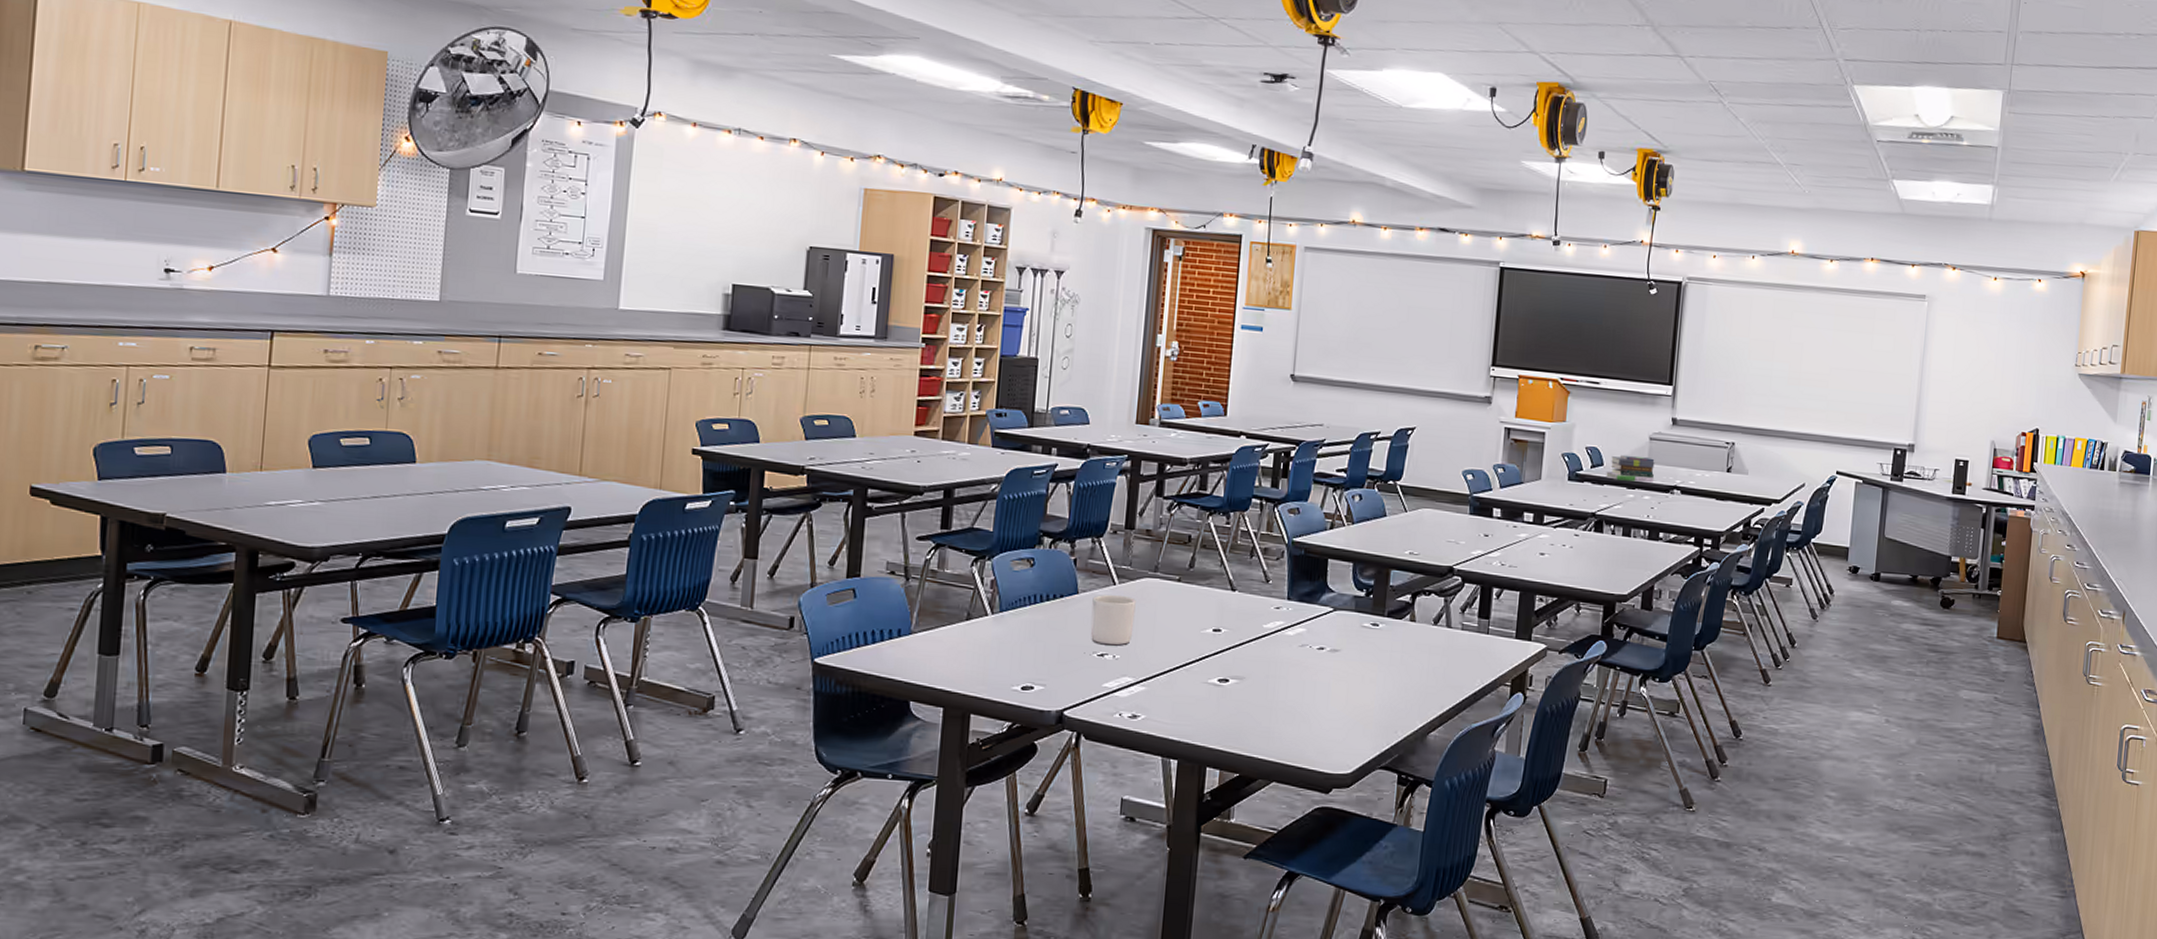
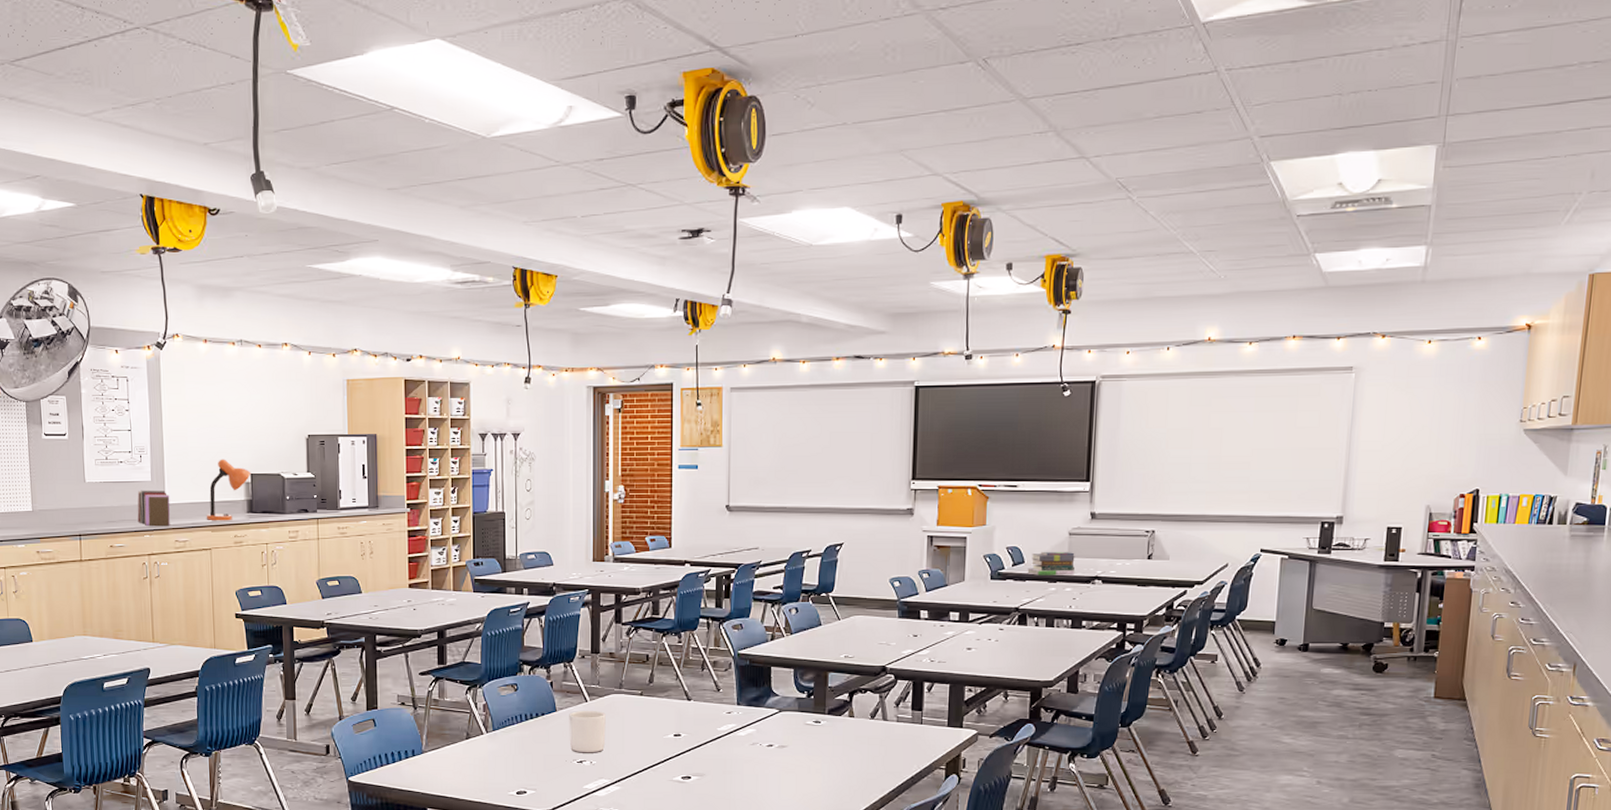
books: none [579,289,625,337] -> present [137,490,171,527]
desk lamp: none [669,263,733,338] -> present [206,459,251,521]

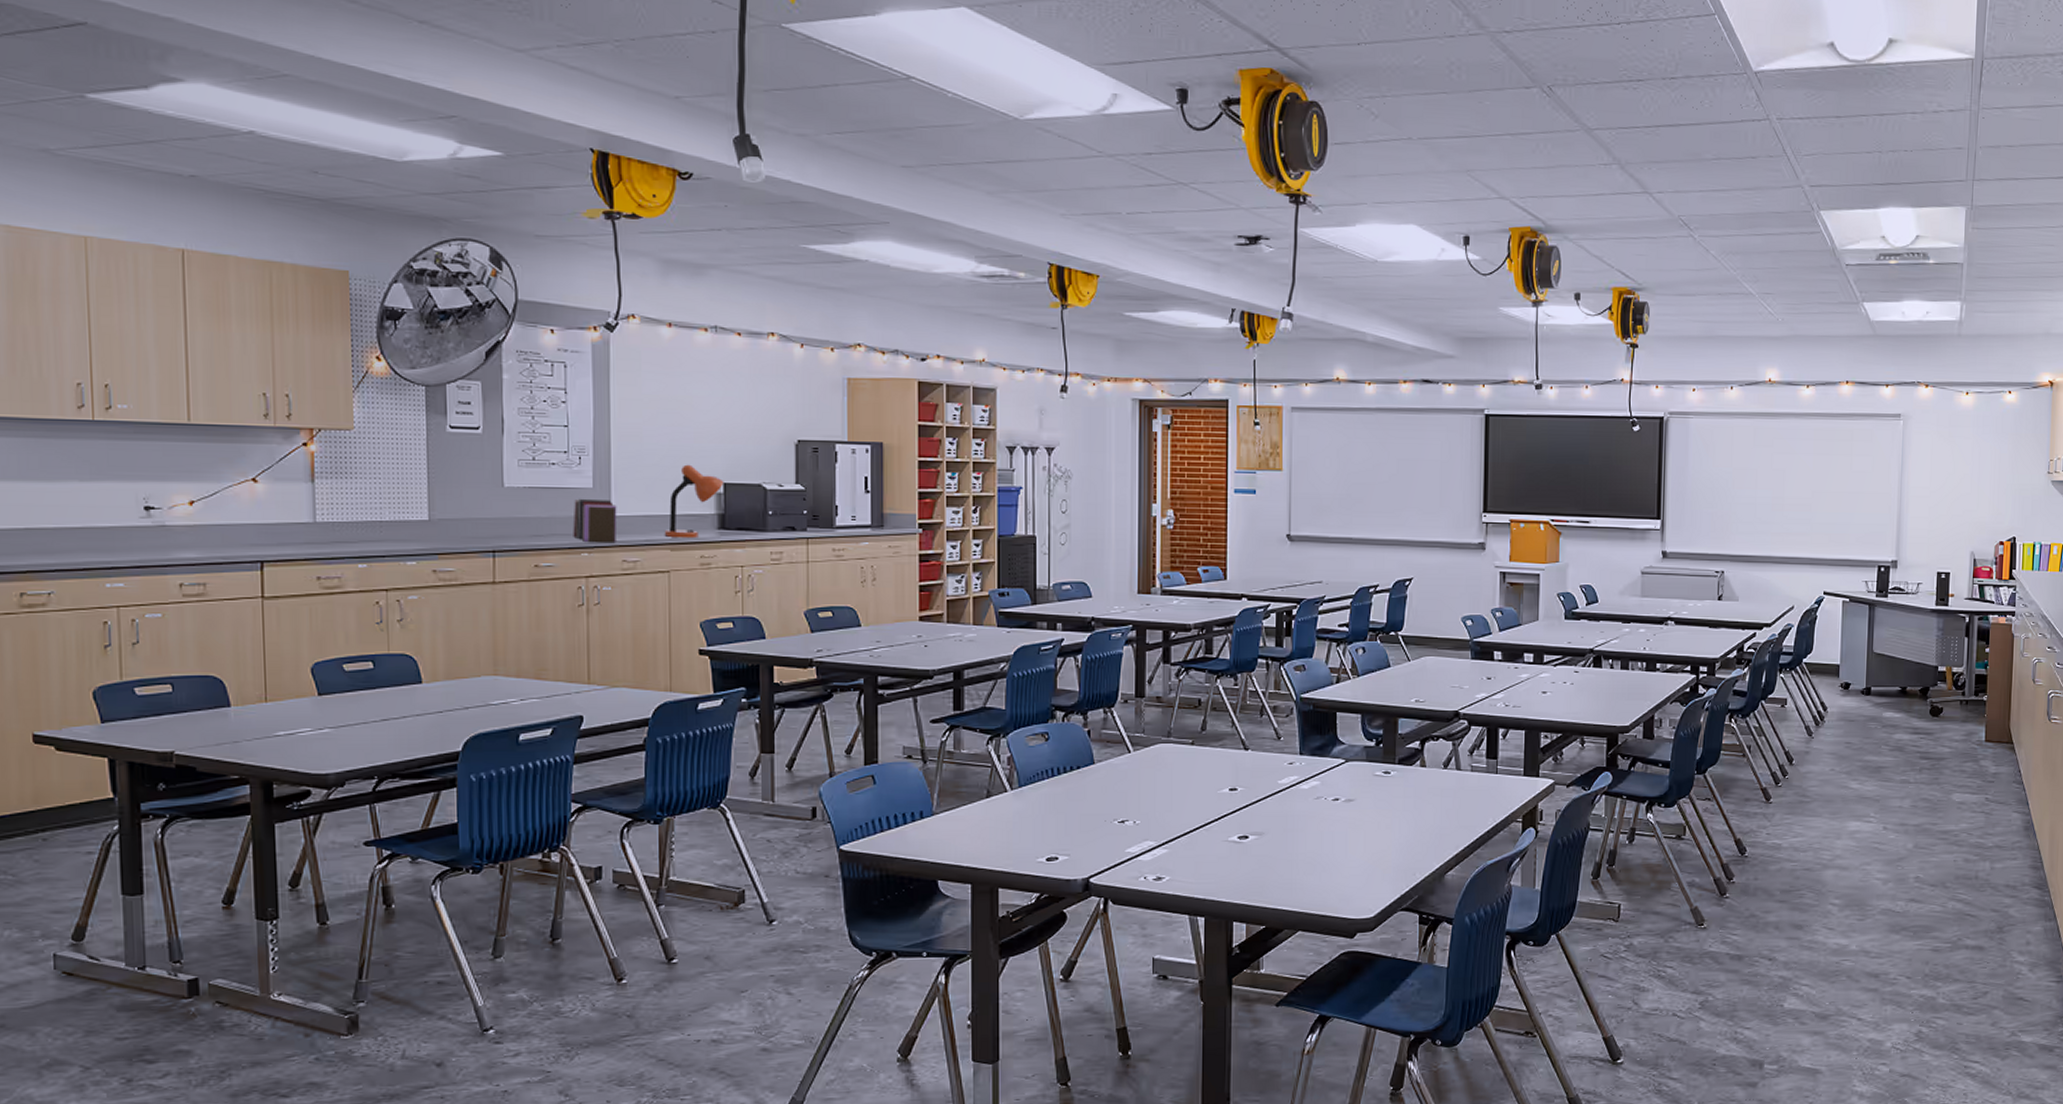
mug: present [569,710,606,753] -> none [1109,762,1152,812]
books: present [1027,551,1075,575] -> none [1601,590,1648,616]

